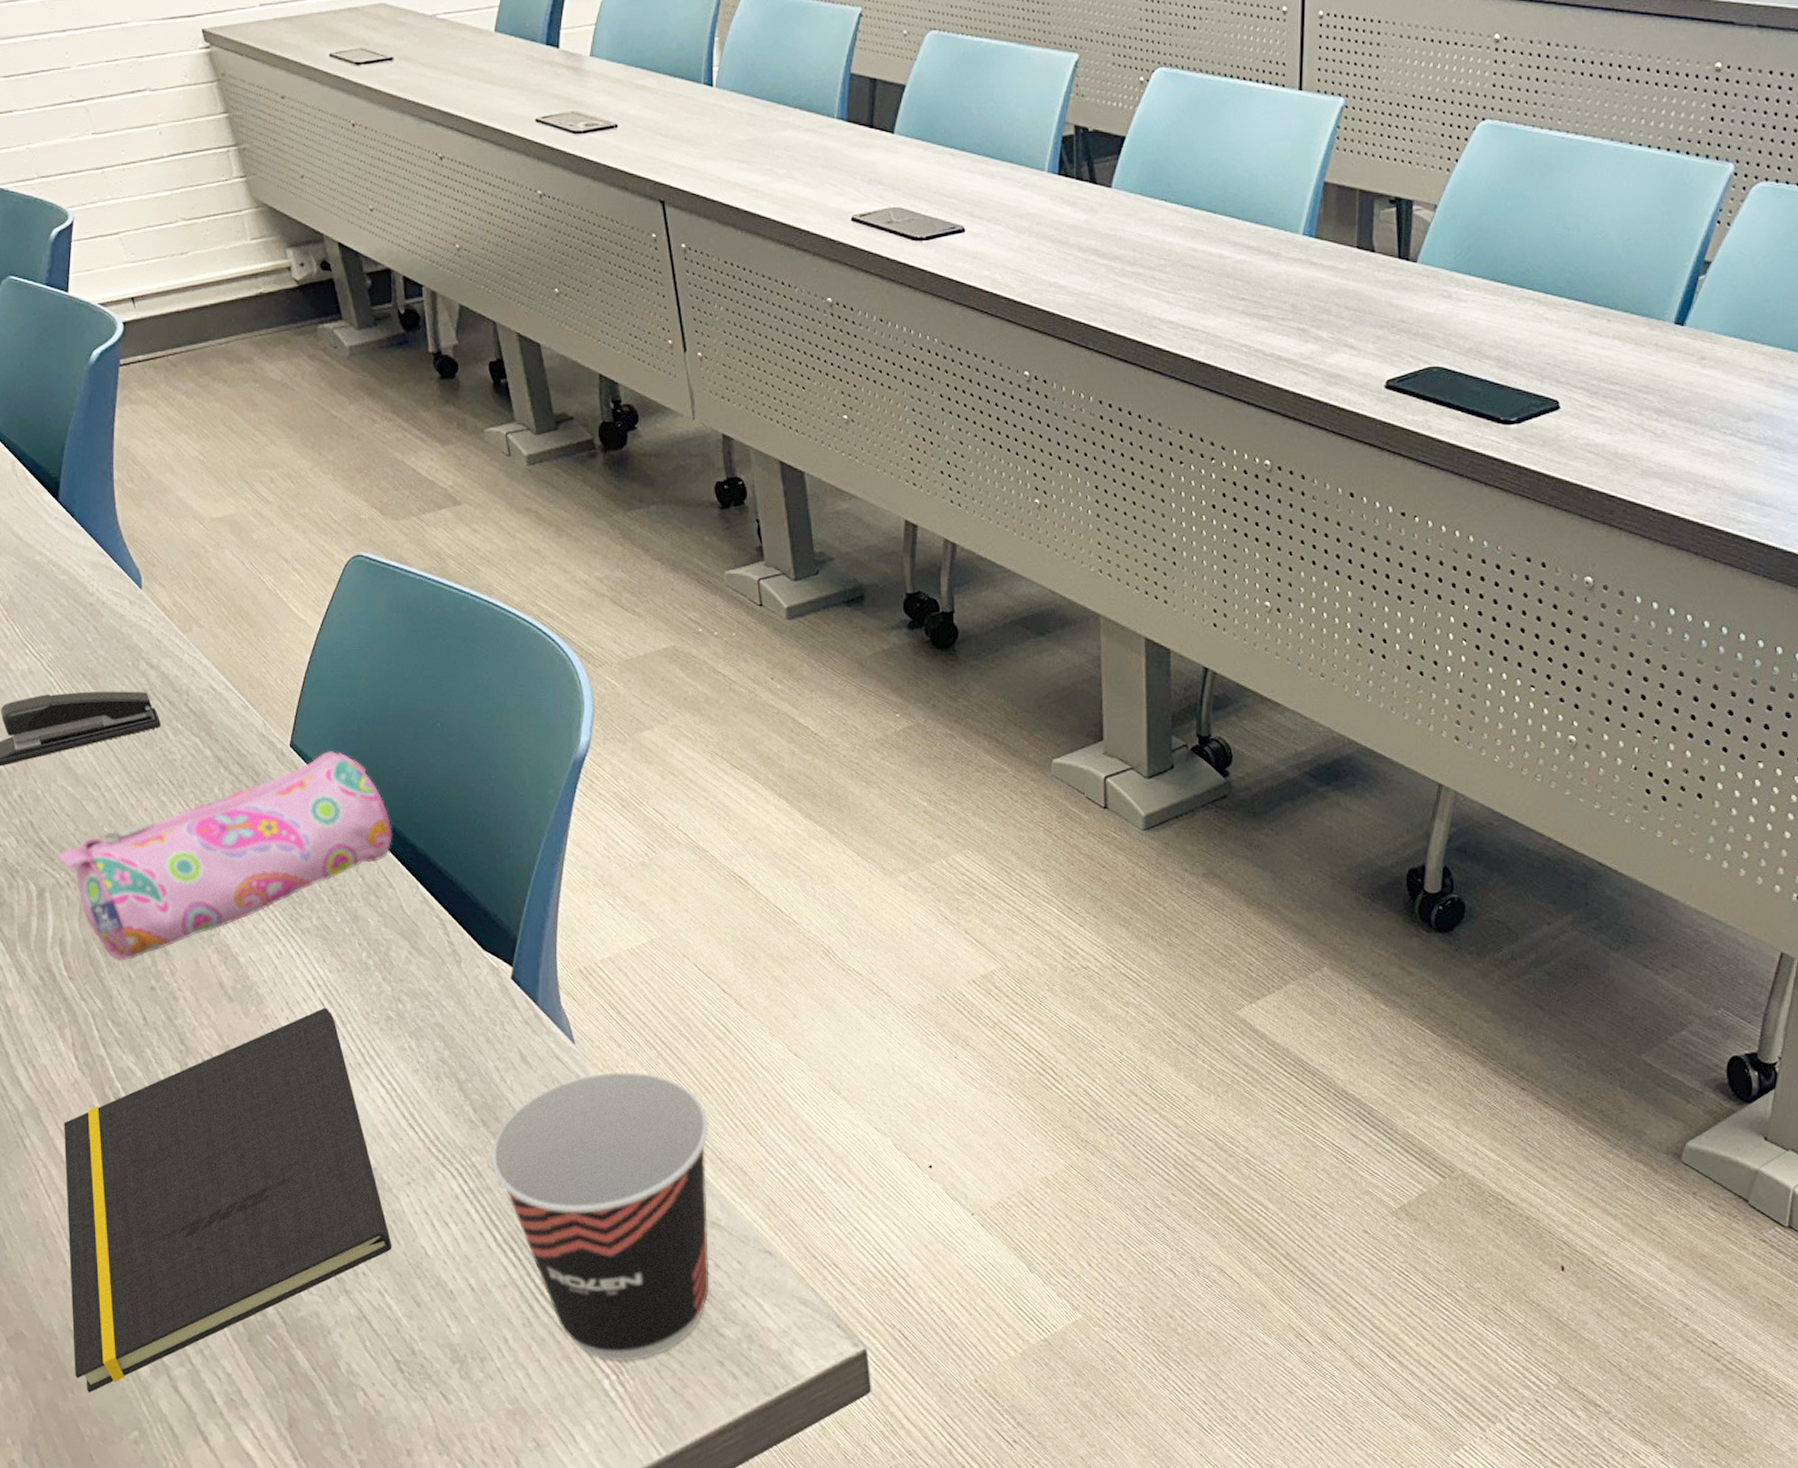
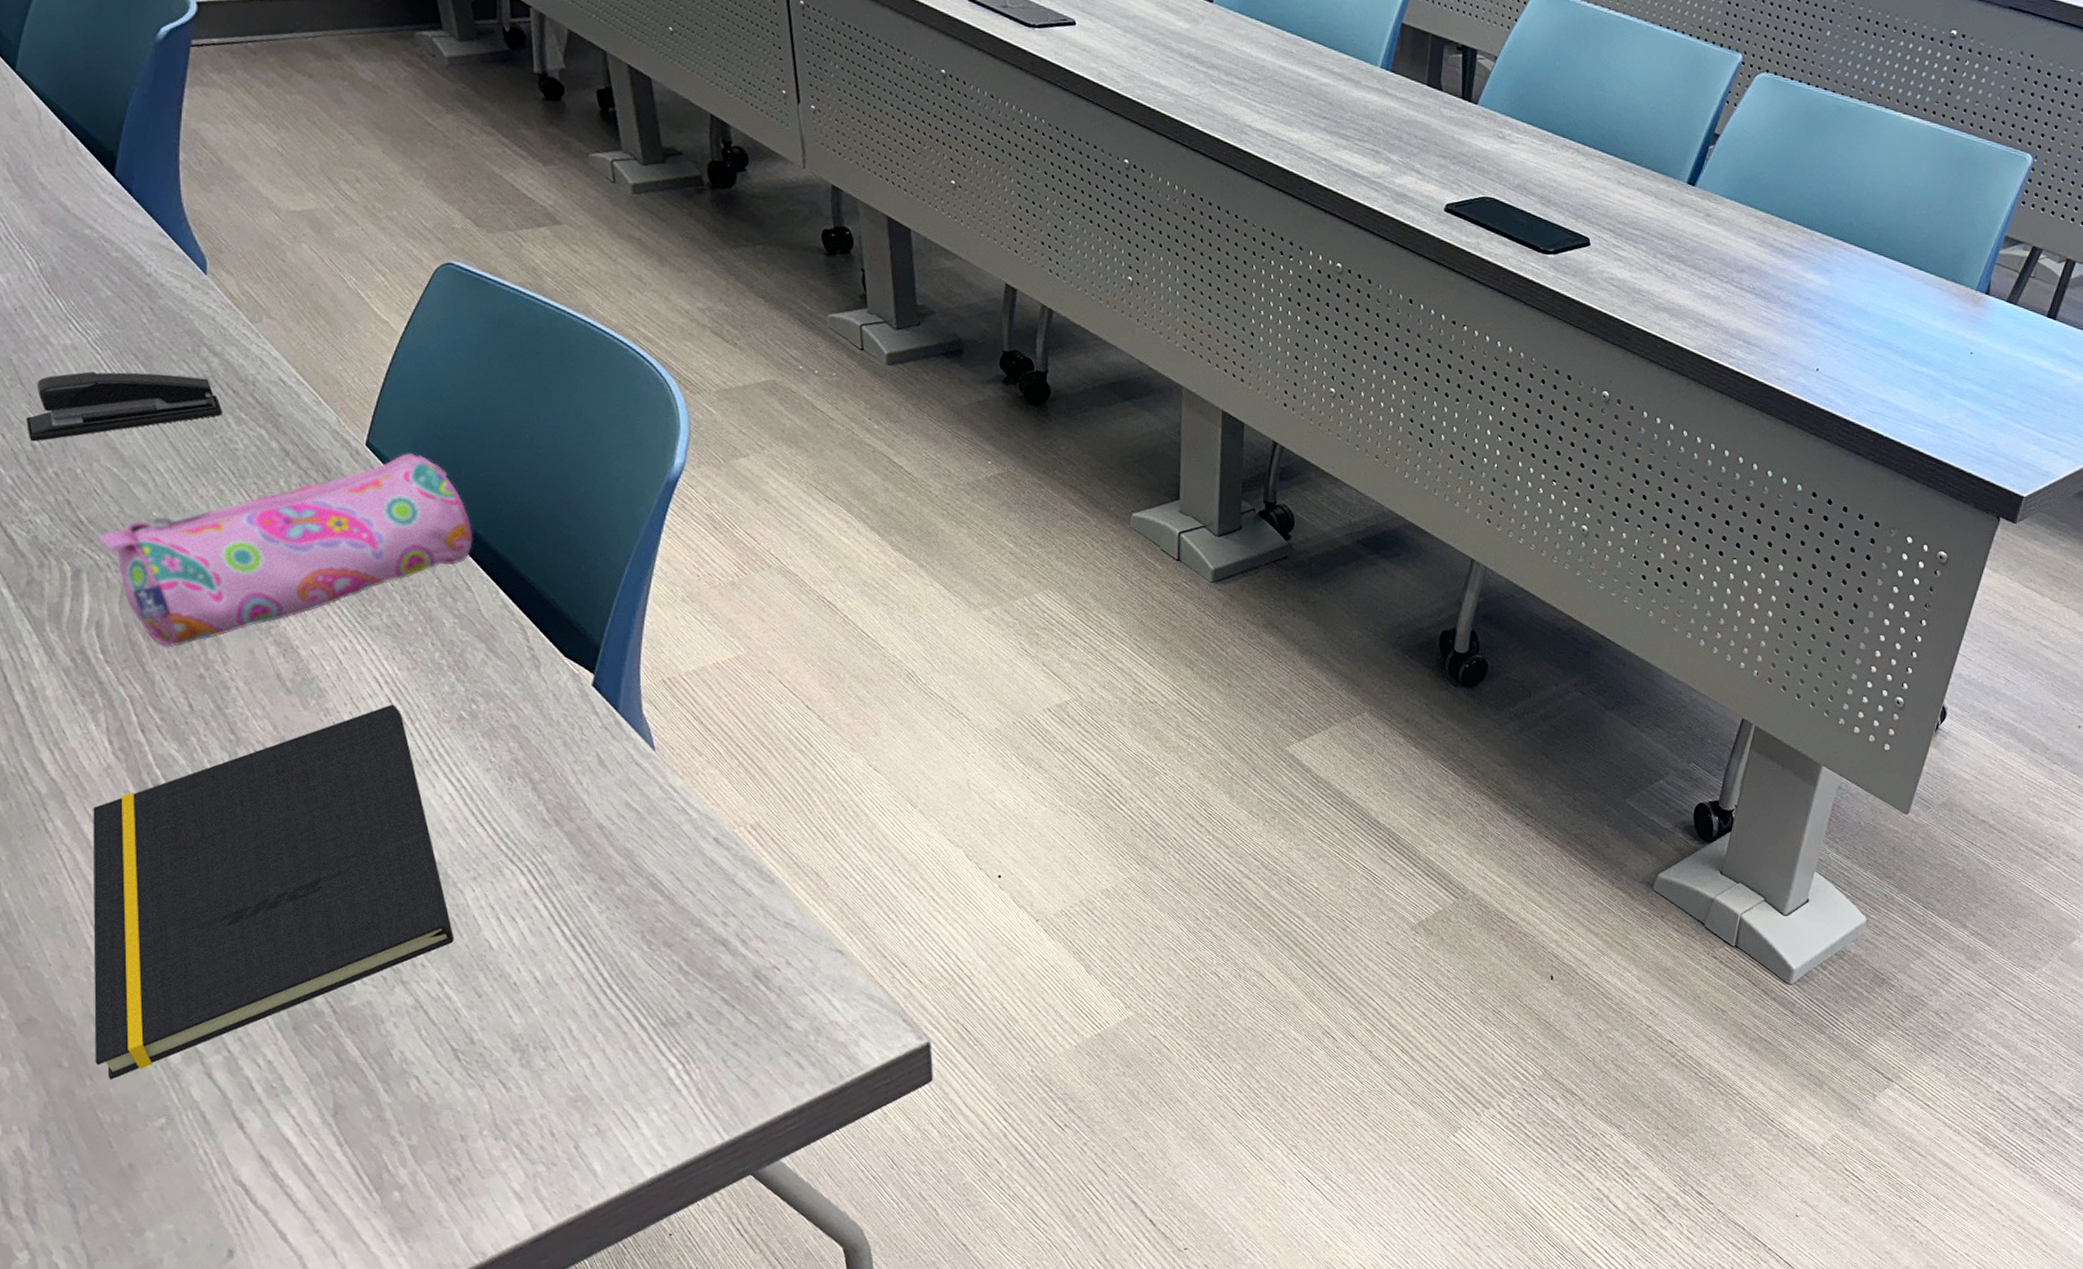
cup: present [490,1072,710,1362] -> none [562,779,787,1052]

